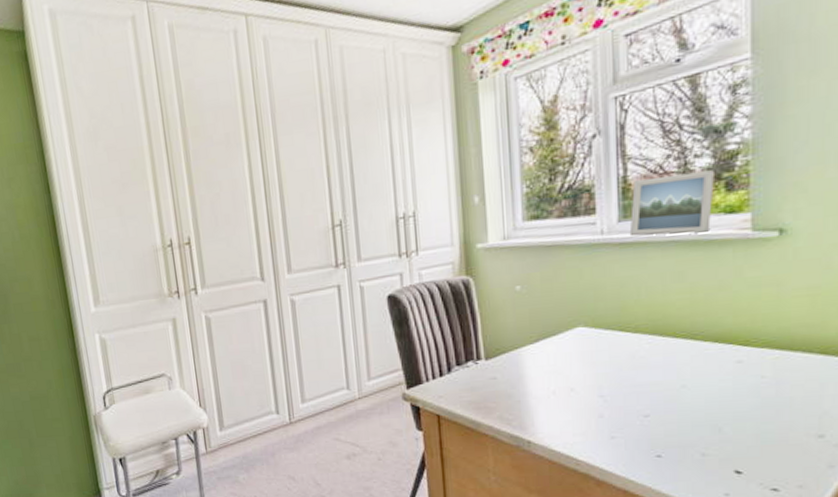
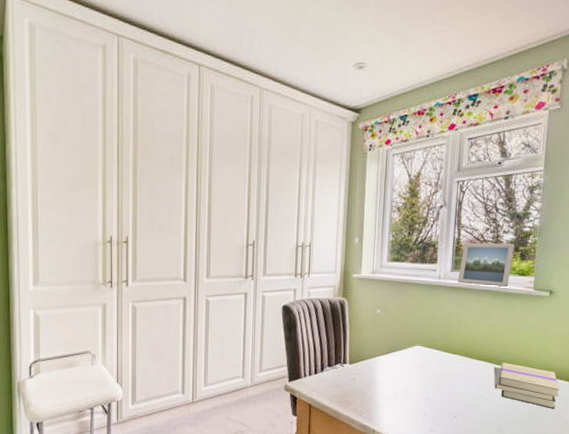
books: none [699,336,810,396] -> present [493,362,560,409]

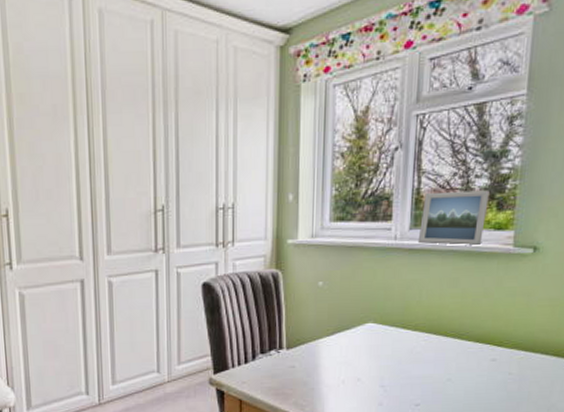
books: present [493,362,560,409] -> none [463,337,546,391]

